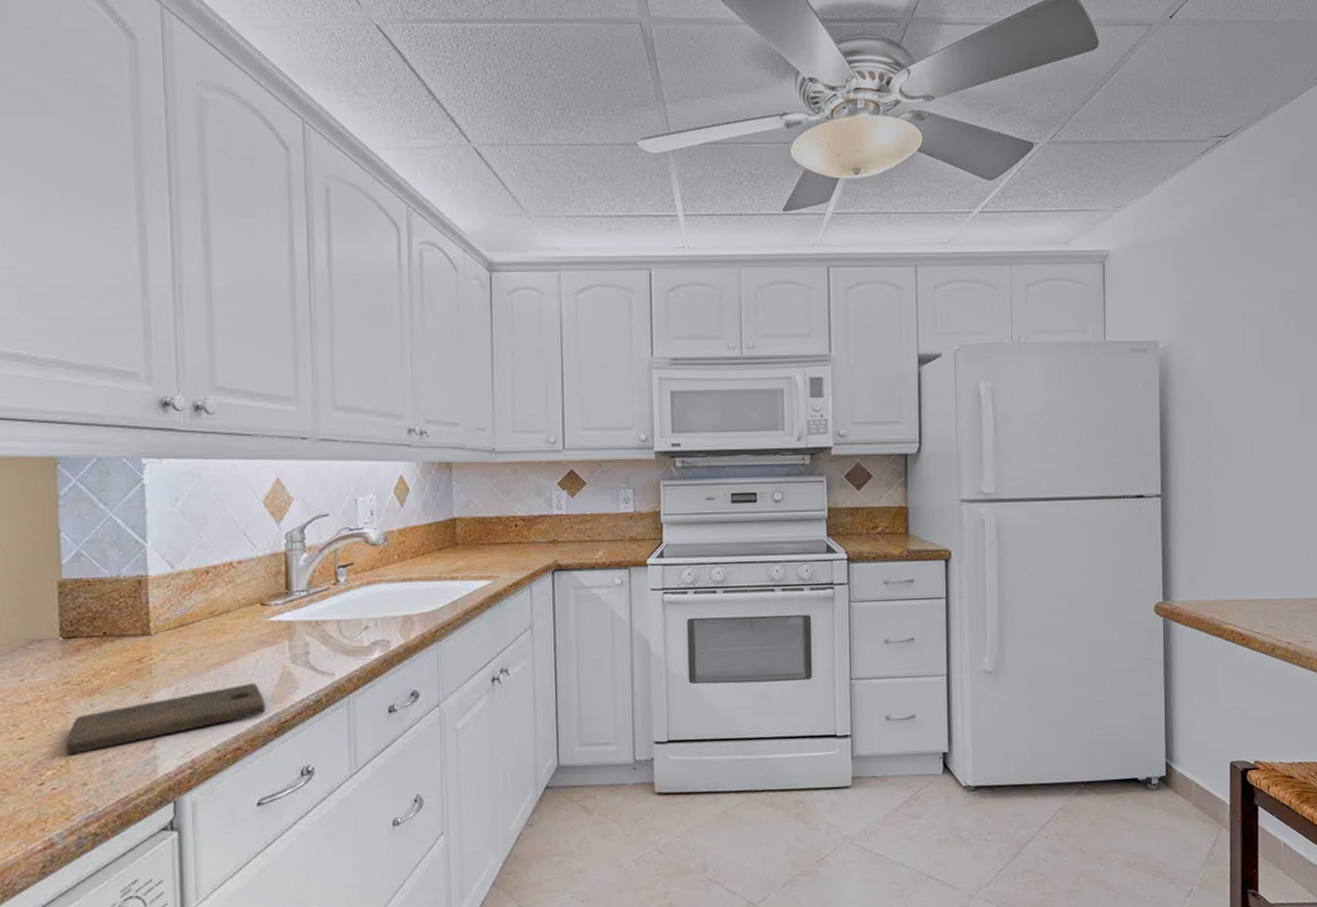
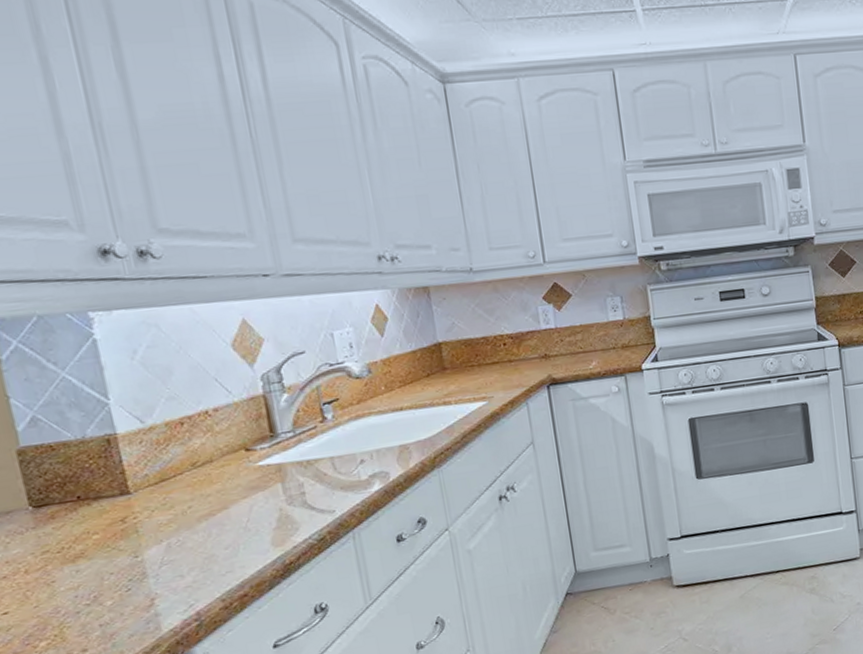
cutting board: present [66,683,265,755] -> none [56,529,268,624]

